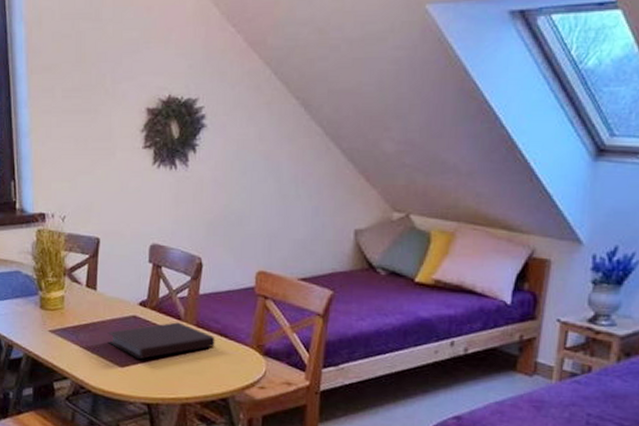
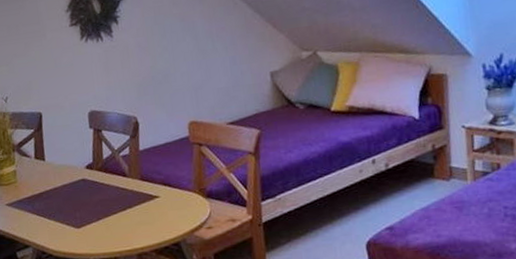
notebook: present [108,322,215,360] -> none [61,179,161,219]

